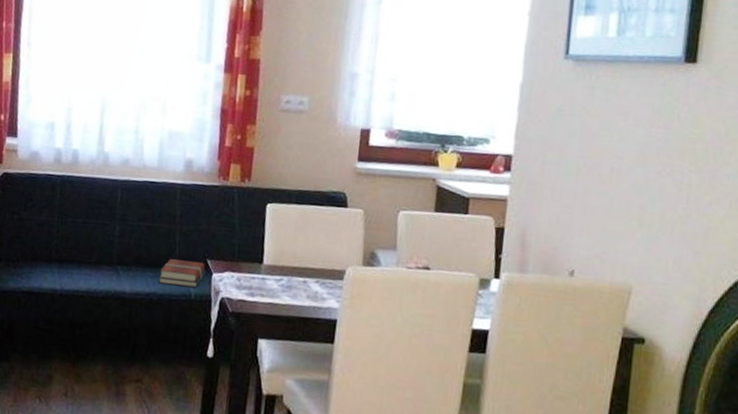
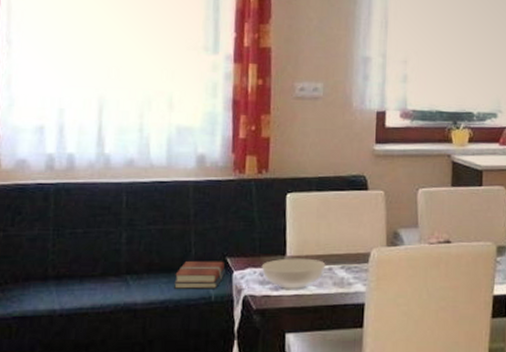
bowl: none [239,266,301,298] -> present [261,258,326,289]

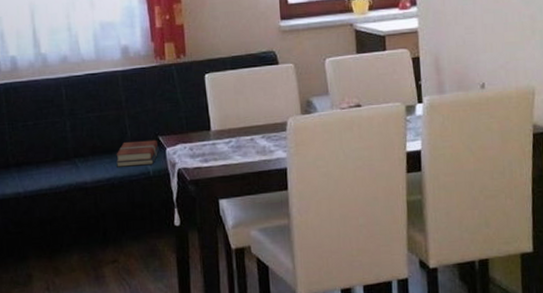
bowl: present [261,258,326,289] -> none [190,131,248,160]

